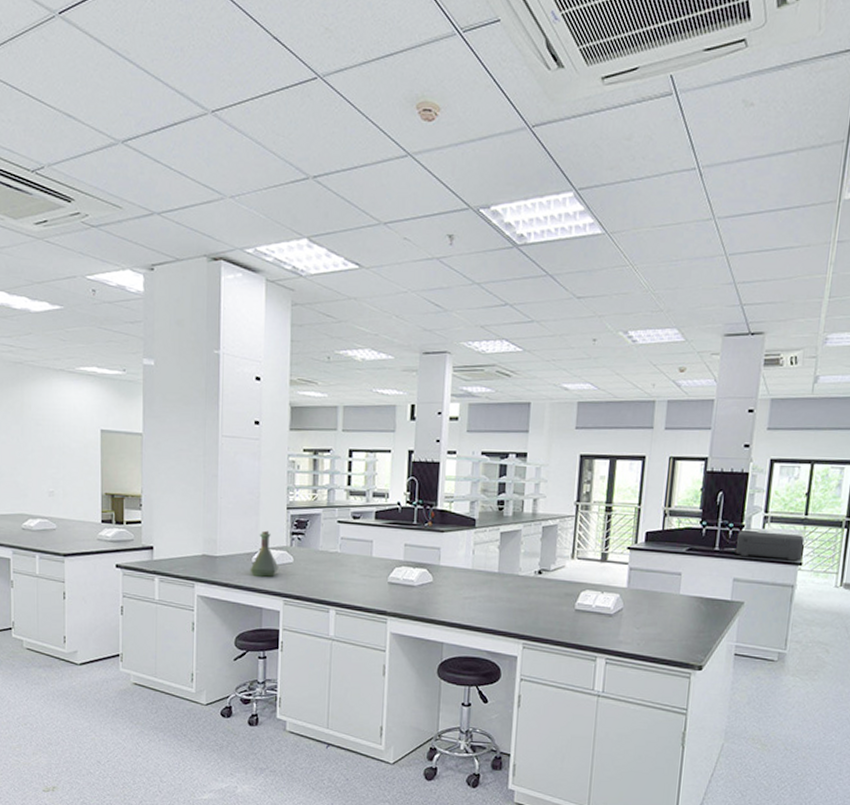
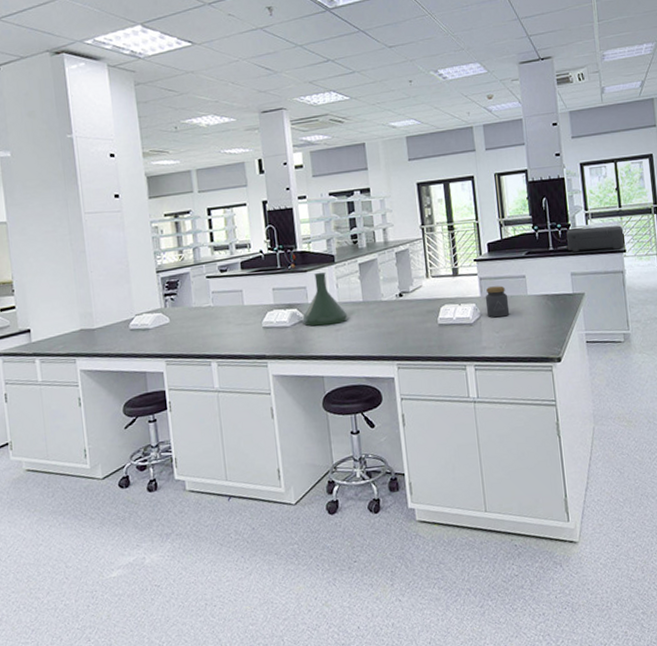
flask: present [250,530,279,577] -> none [128,296,157,342]
flask: none [430,534,480,592] -> present [302,272,348,327]
jar: none [630,579,658,615] -> present [485,285,510,319]

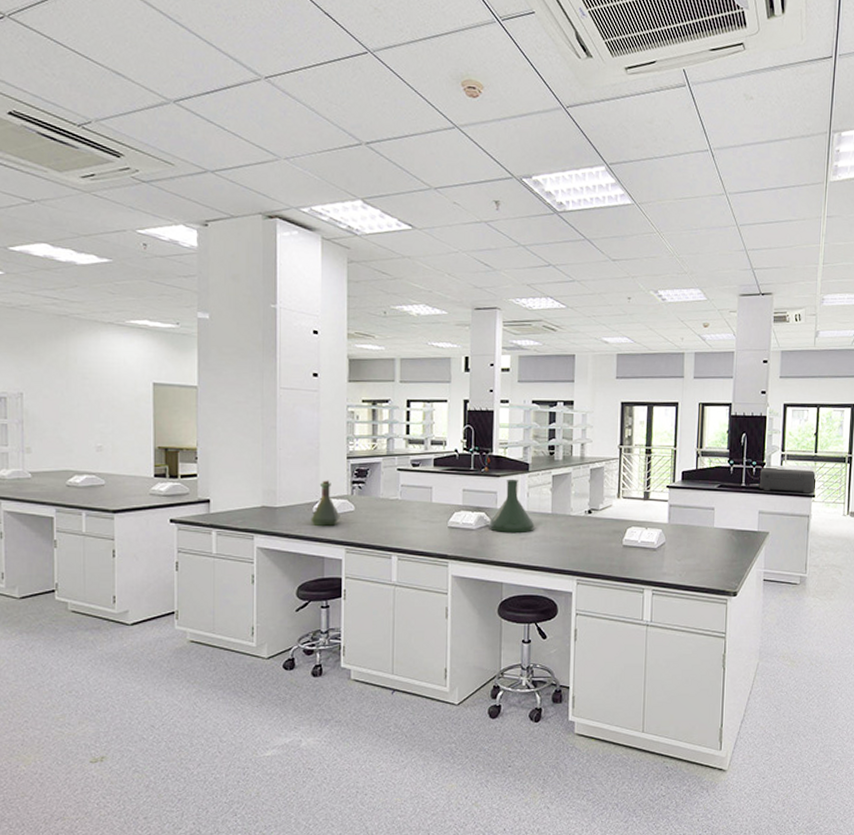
flask: none [128,296,157,342] -> present [311,480,340,526]
jar: present [485,285,510,319] -> none [671,515,695,547]

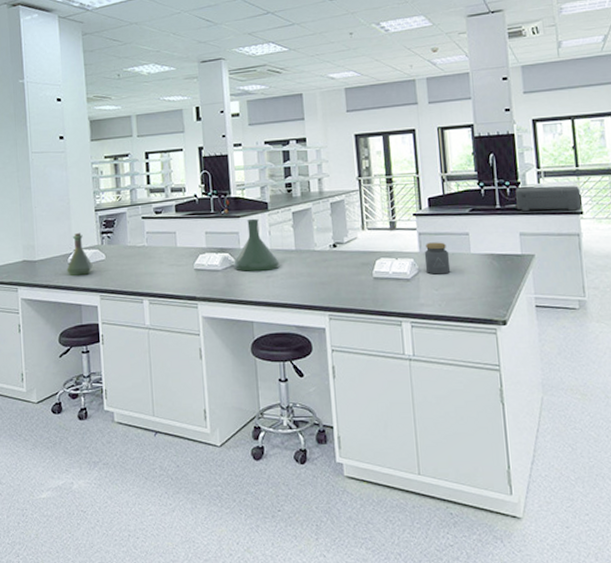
jar: none [671,515,695,547] -> present [424,242,451,276]

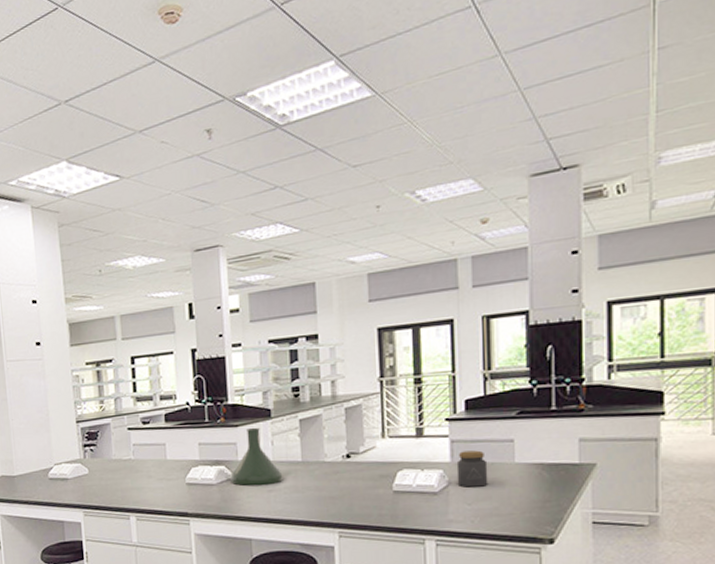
flask: present [66,232,93,276] -> none [47,445,75,491]
storage case: present [515,186,582,212] -> none [576,381,664,414]

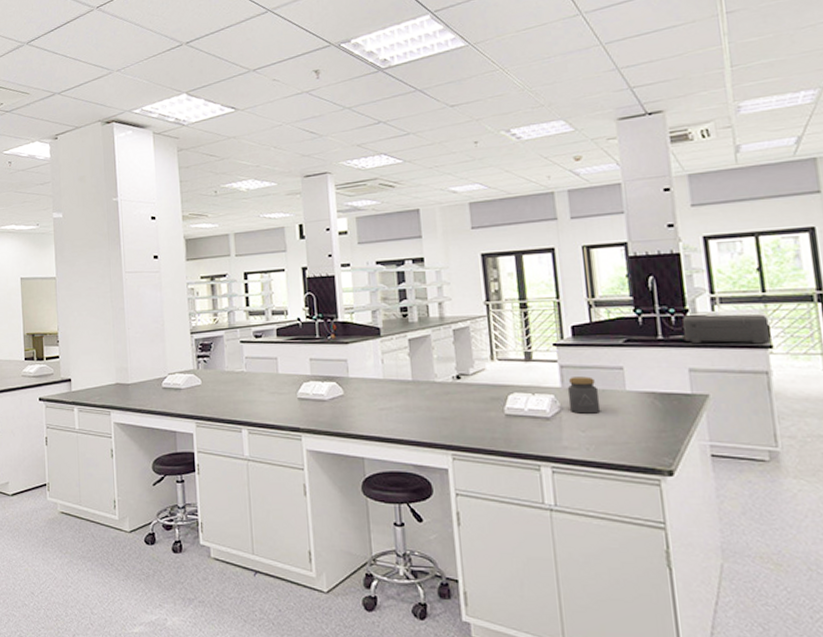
flask: present [230,427,283,486] -> none [341,345,394,404]
storage case: none [576,381,664,414] -> present [683,314,771,344]

